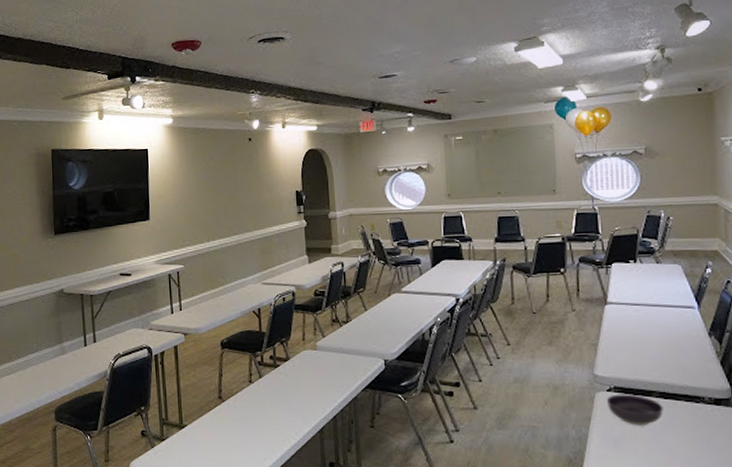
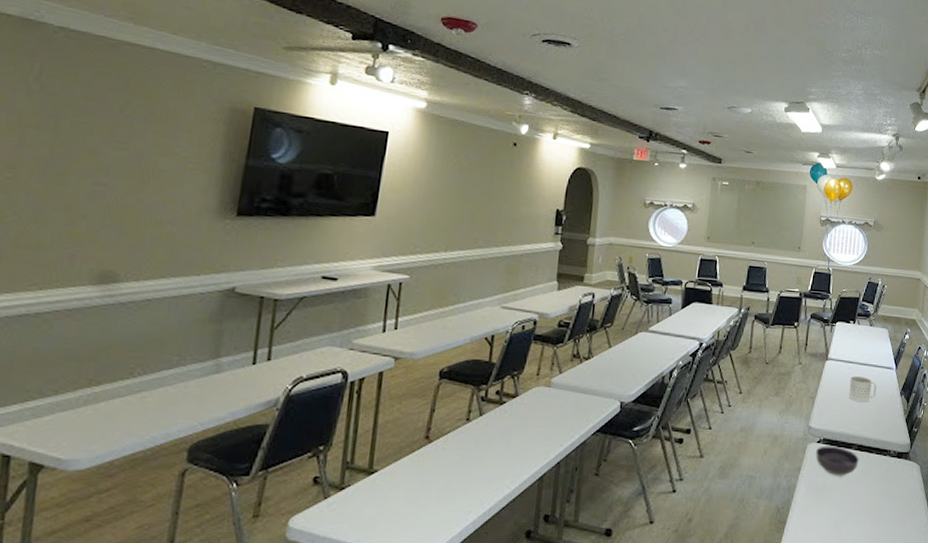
mug: none [639,319,676,348] -> present [849,376,877,404]

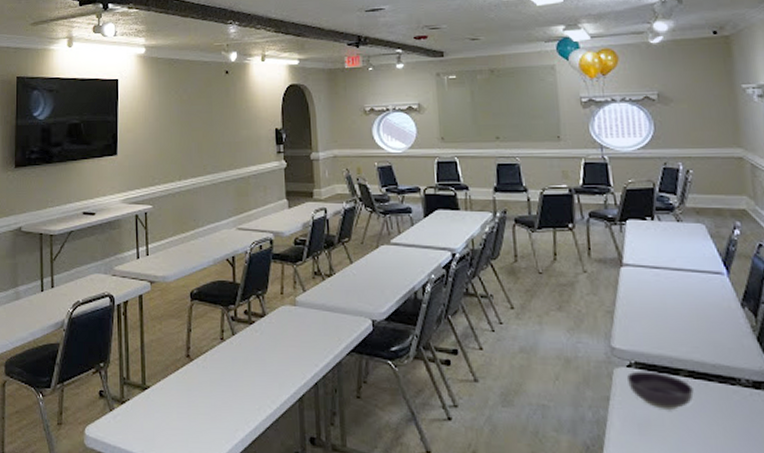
mug: present [849,376,877,404] -> none [660,285,704,319]

